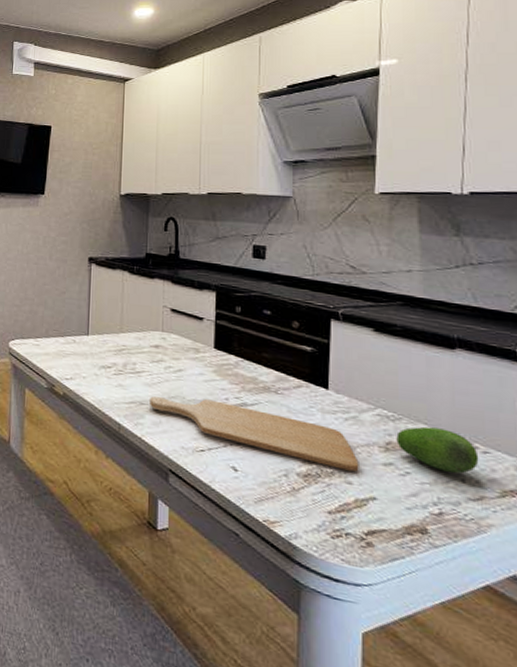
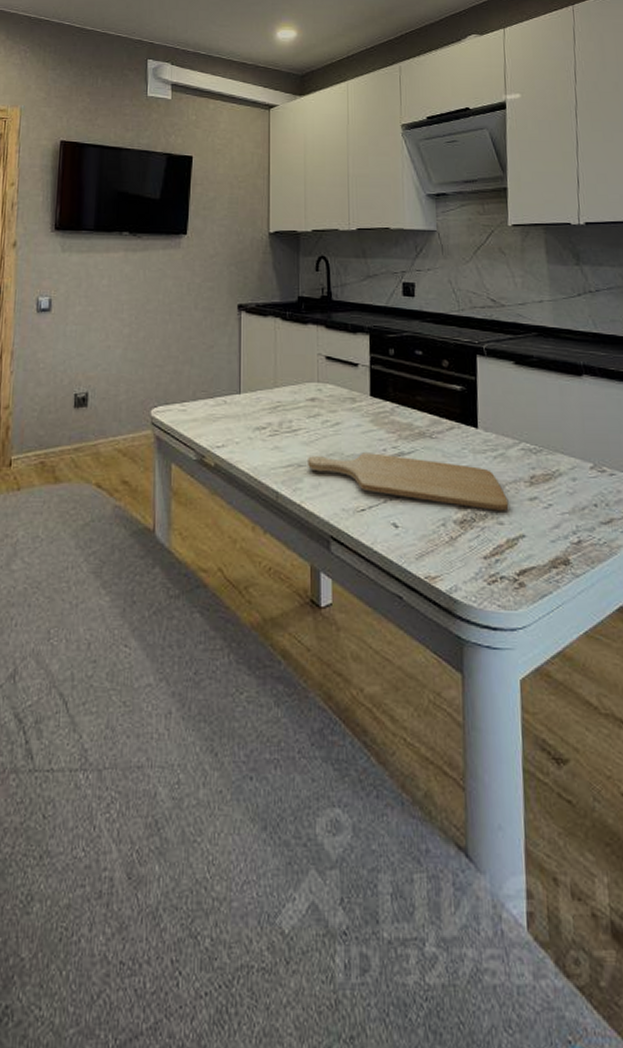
fruit: present [396,426,479,474] -> none [538,456,607,499]

